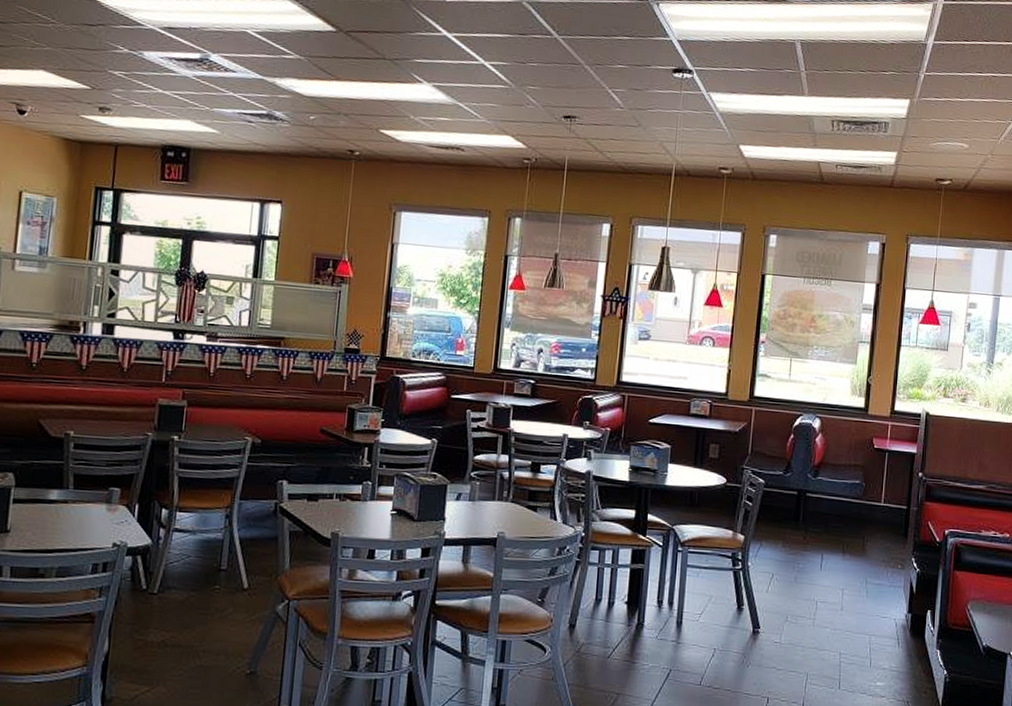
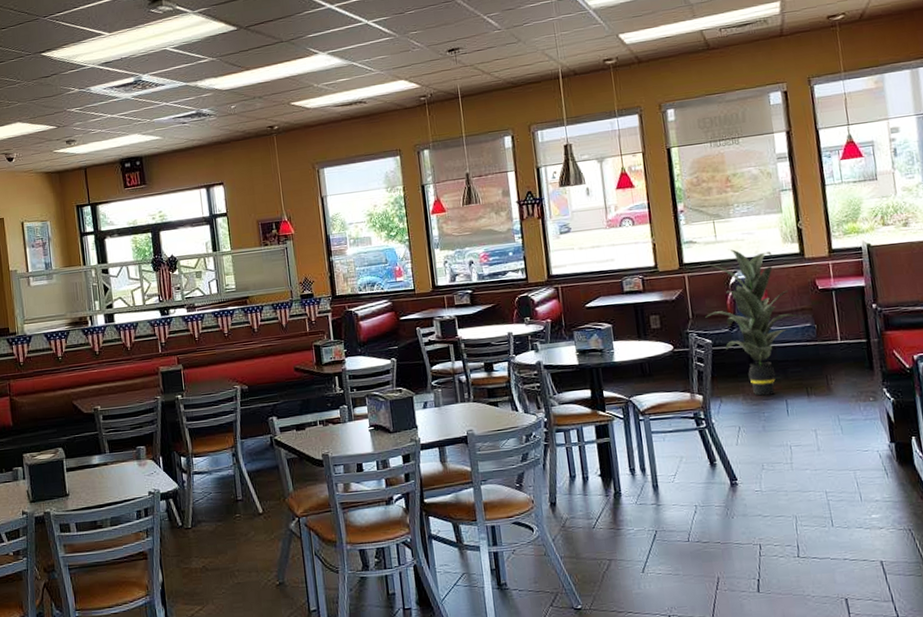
indoor plant: none [763,391,857,547] -> present [701,249,806,396]

